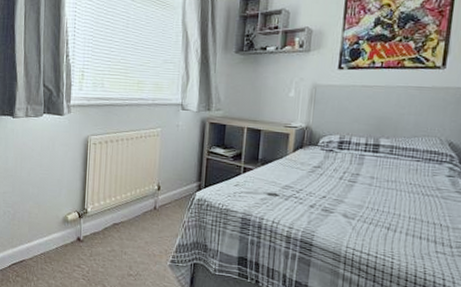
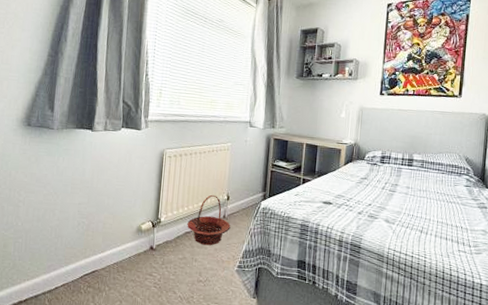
basket: none [115,184,162,239] -> present [187,194,231,246]

